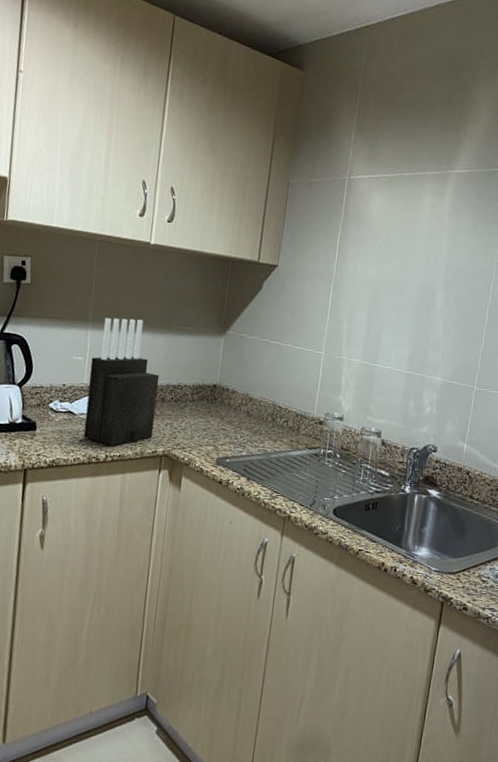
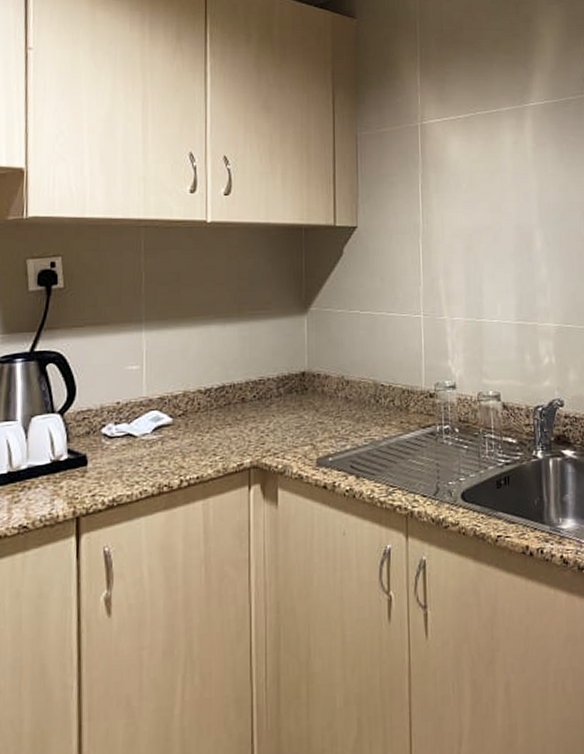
knife block: present [83,317,160,446] -> none [149,310,236,468]

